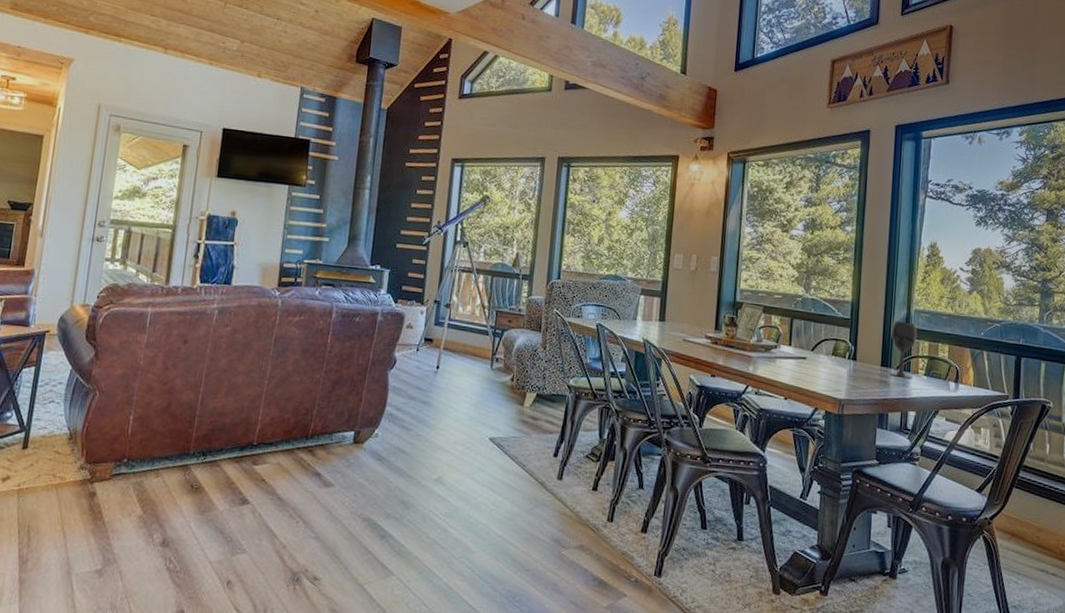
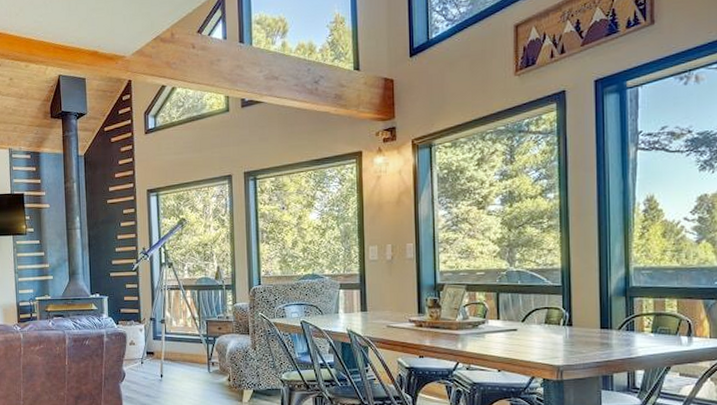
wine glass: present [889,321,918,378] -> none [608,281,639,337]

